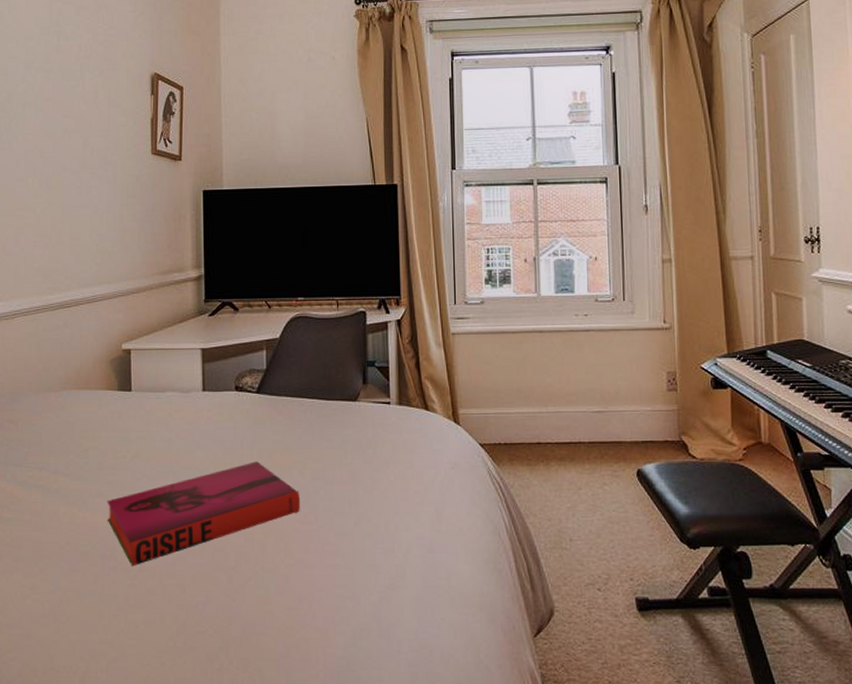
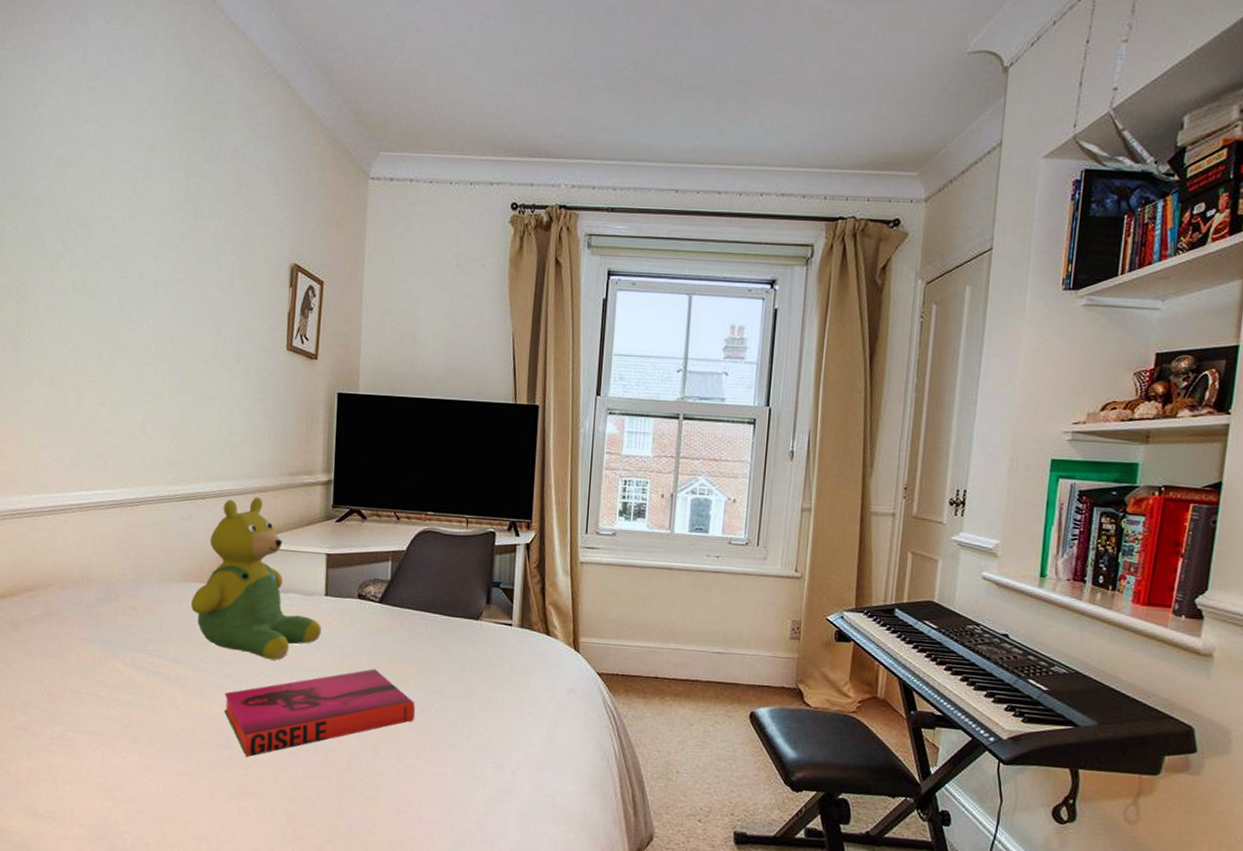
teddy bear: none [70,299,202,462] -> present [191,497,322,661]

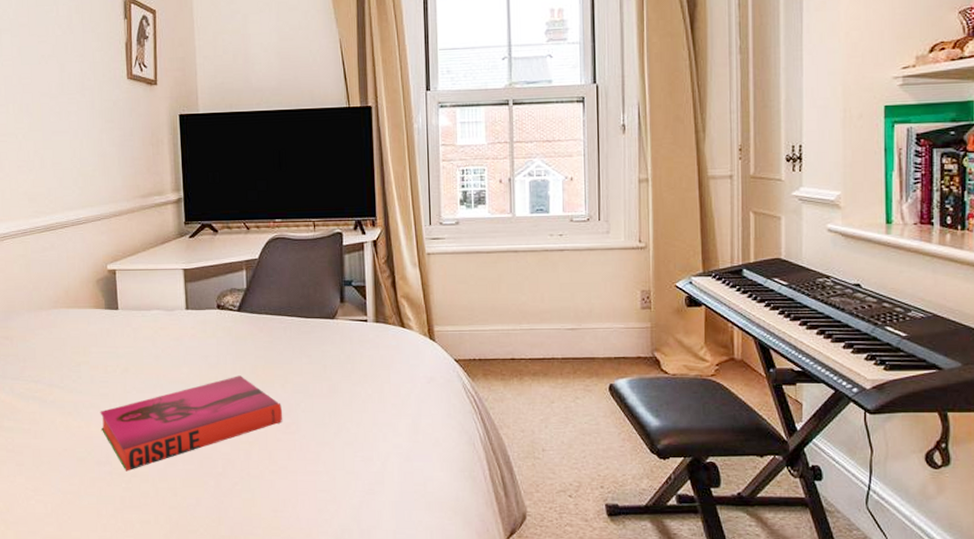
teddy bear: present [191,497,322,661] -> none [61,221,186,376]

